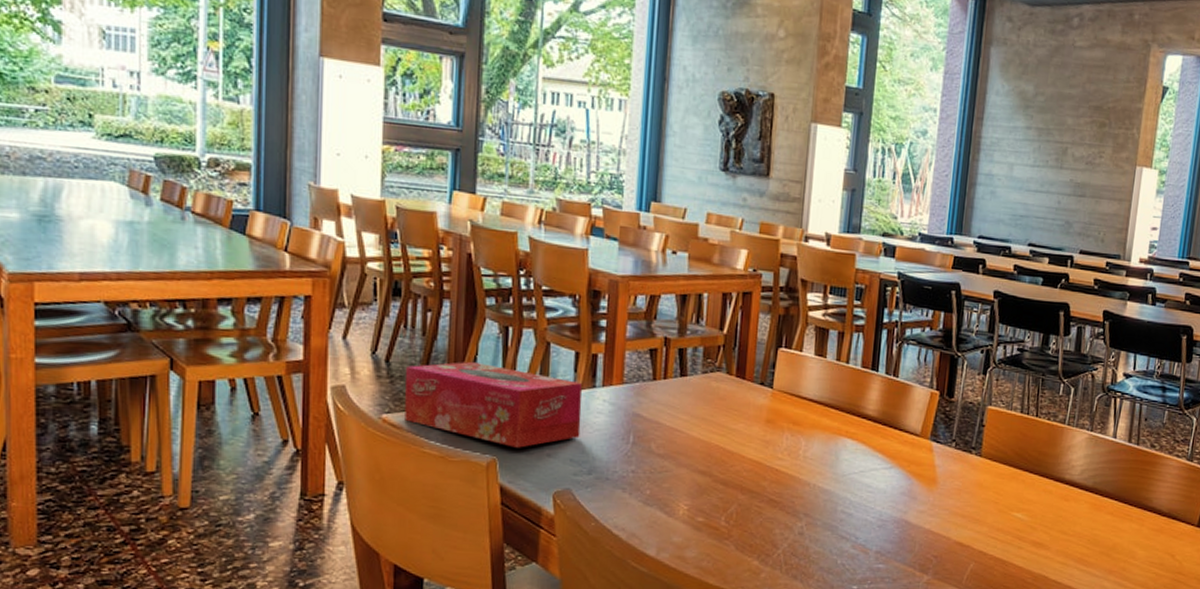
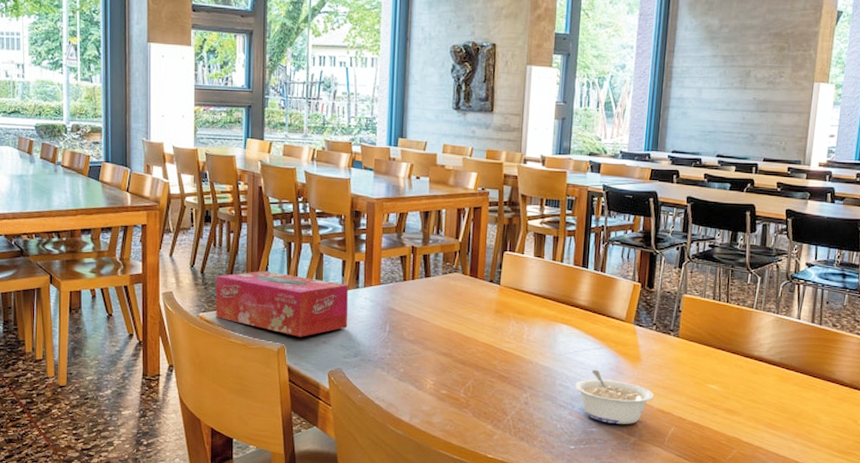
legume: none [859,493,952,560] -> present [575,369,655,424]

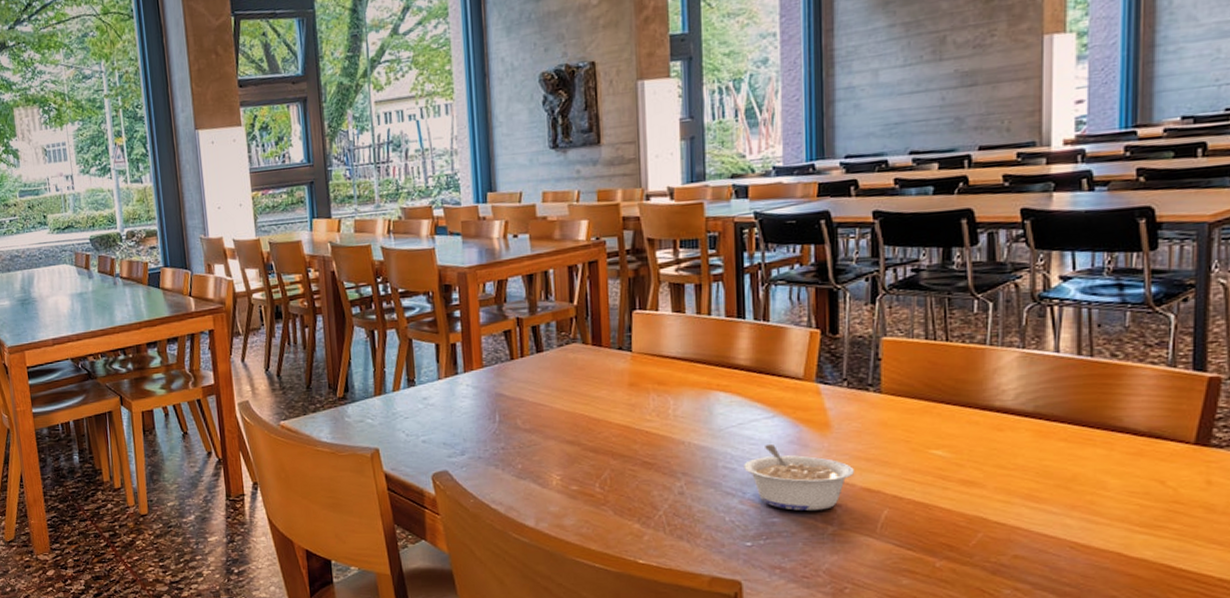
tissue box: present [215,270,349,337] -> none [293,365,450,438]

